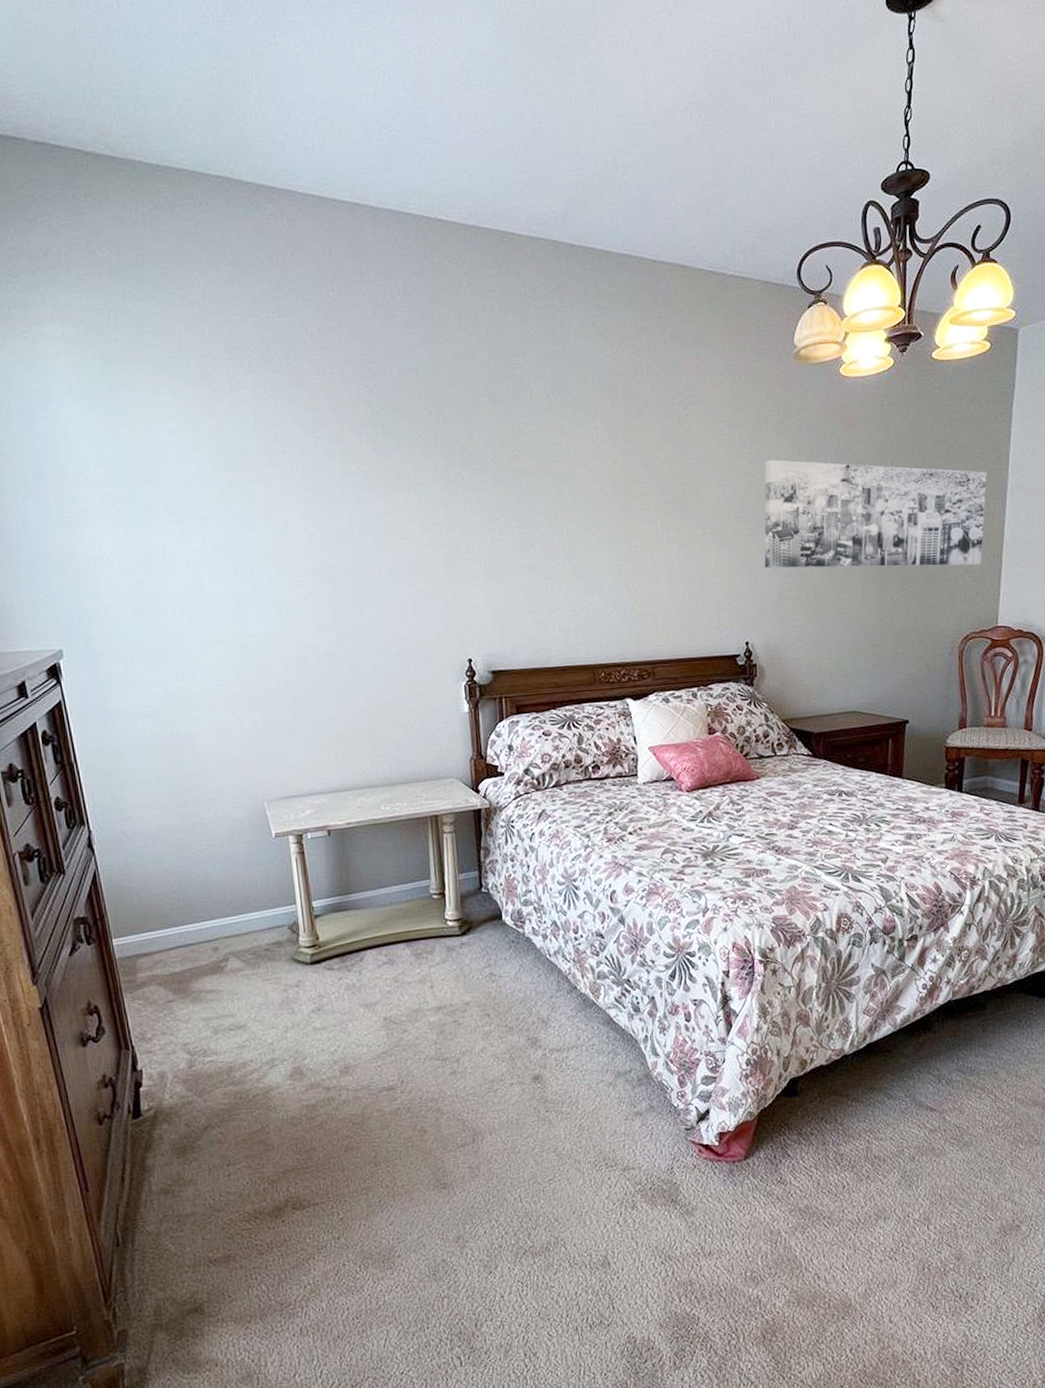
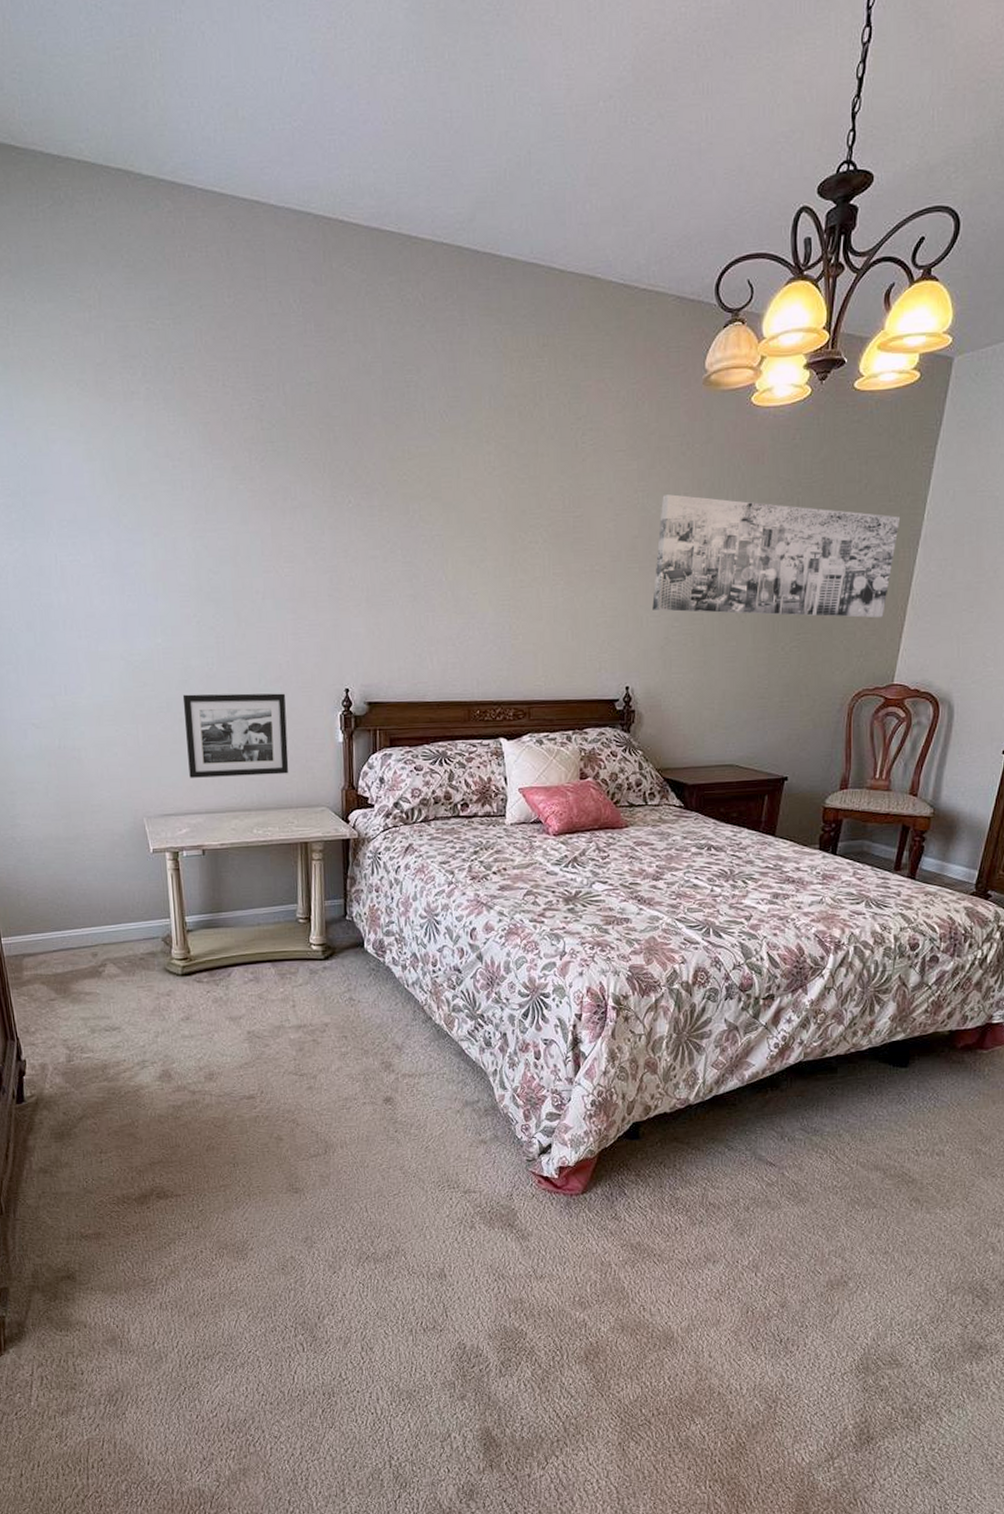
picture frame: none [301,666,415,758] -> present [182,693,289,778]

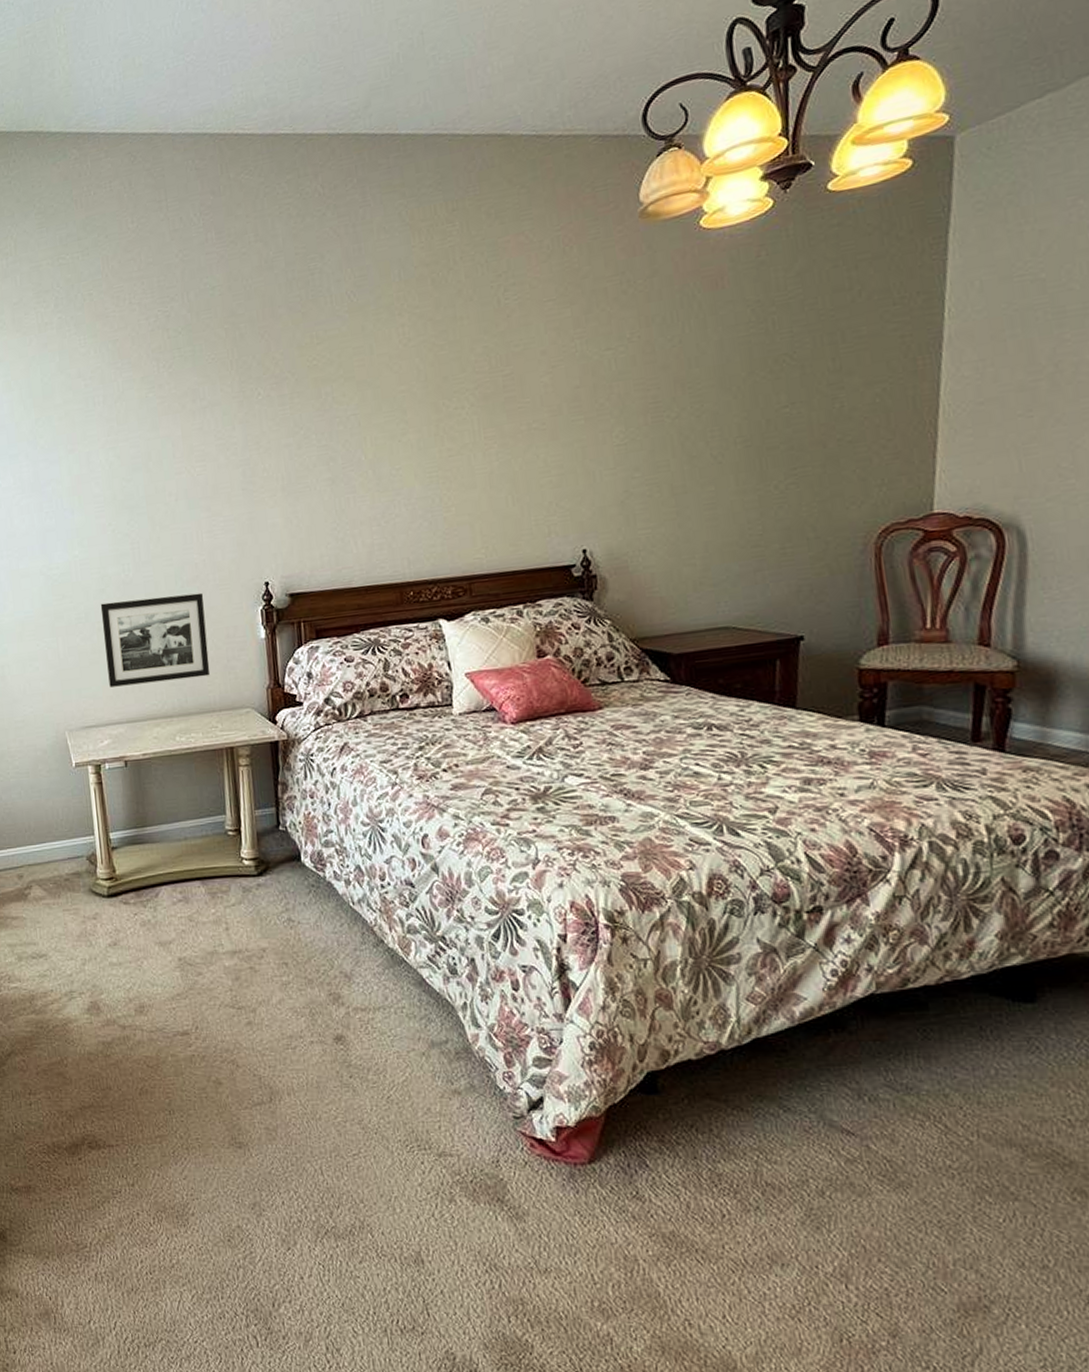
wall art: present [652,494,900,618] -> none [604,320,912,463]

